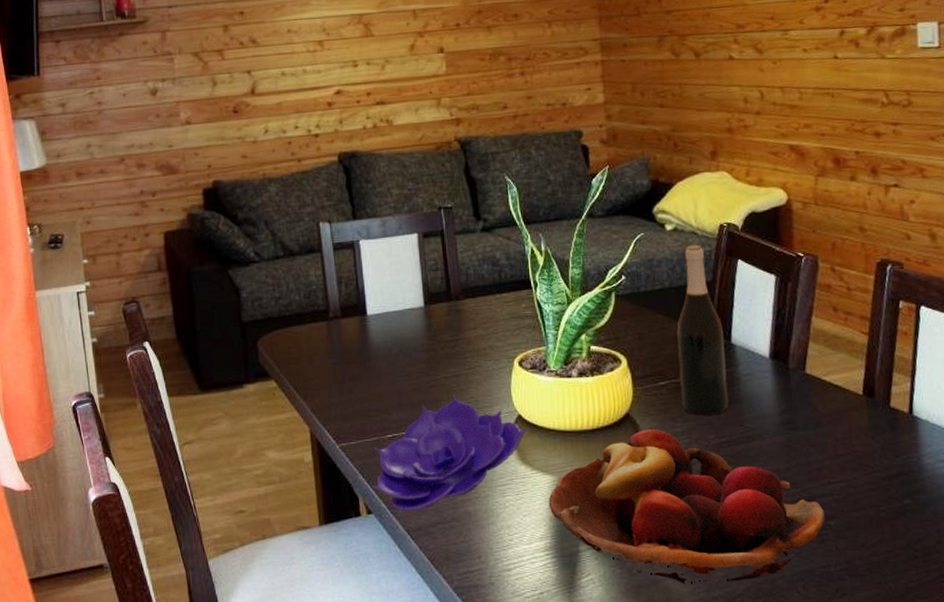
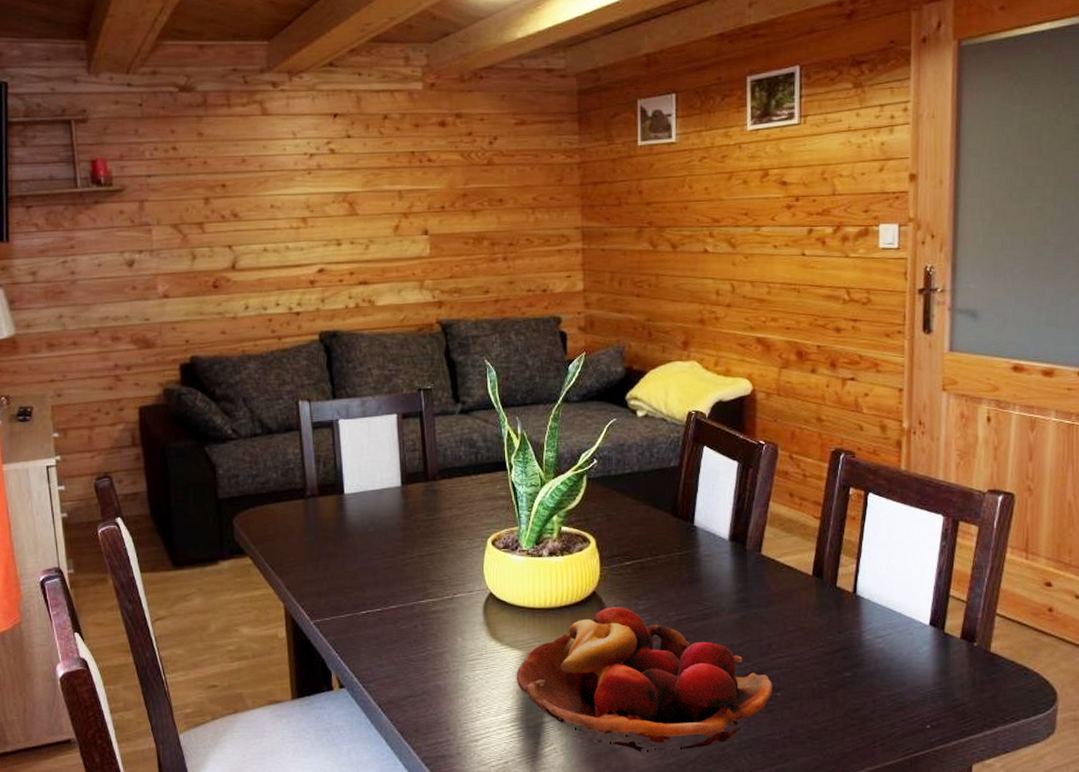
decorative bowl: present [372,395,526,512] -> none [345,573,497,686]
wine bottle: present [677,245,729,416] -> none [644,431,689,594]

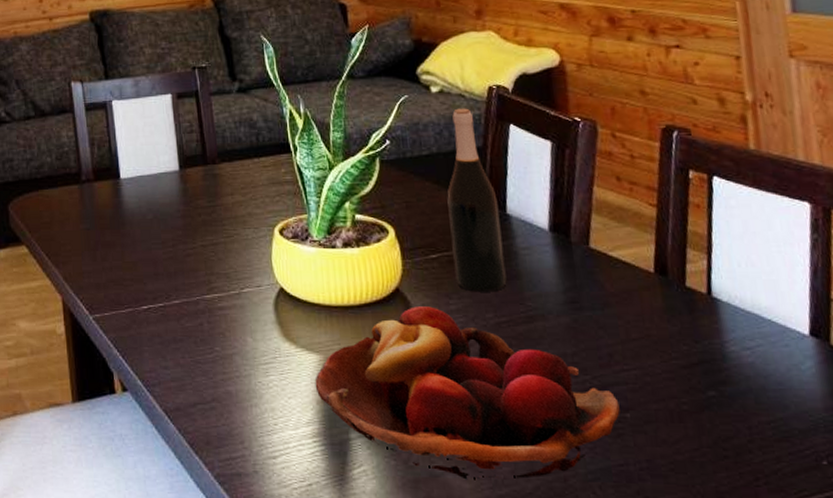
wine bottle: none [644,431,689,594] -> present [447,108,507,292]

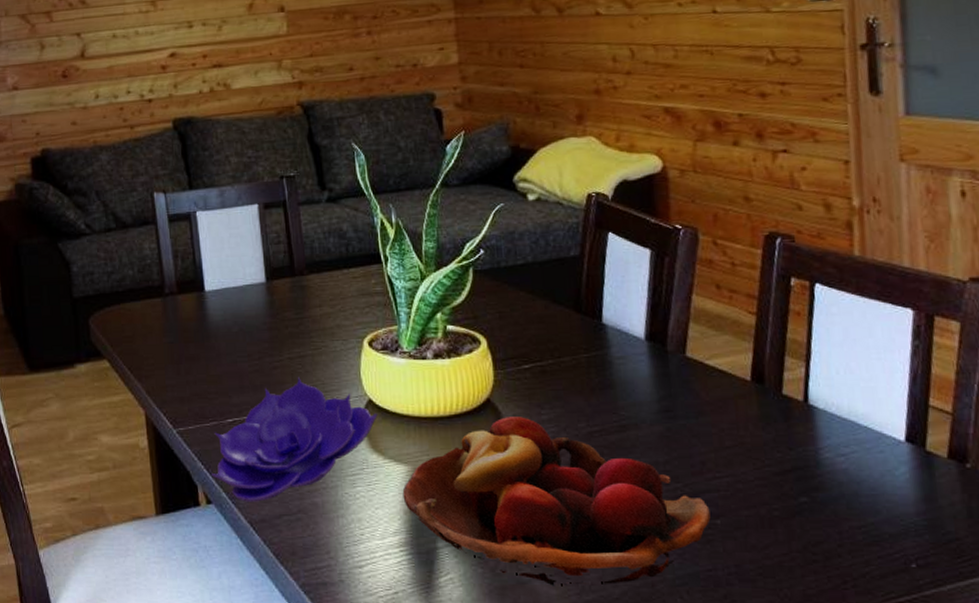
decorative bowl: none [127,265,289,390] -> present [211,377,378,502]
wine bottle: present [447,108,507,292] -> none [541,216,600,402]

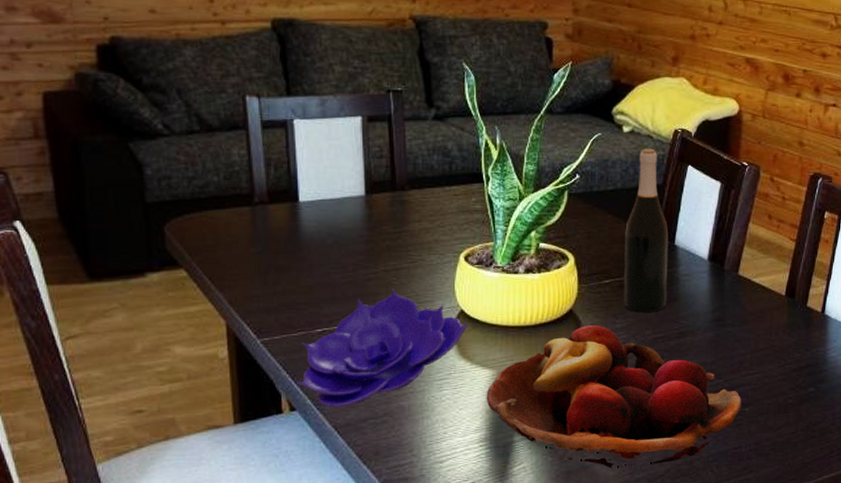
wine bottle: none [541,216,600,402] -> present [624,148,669,313]

